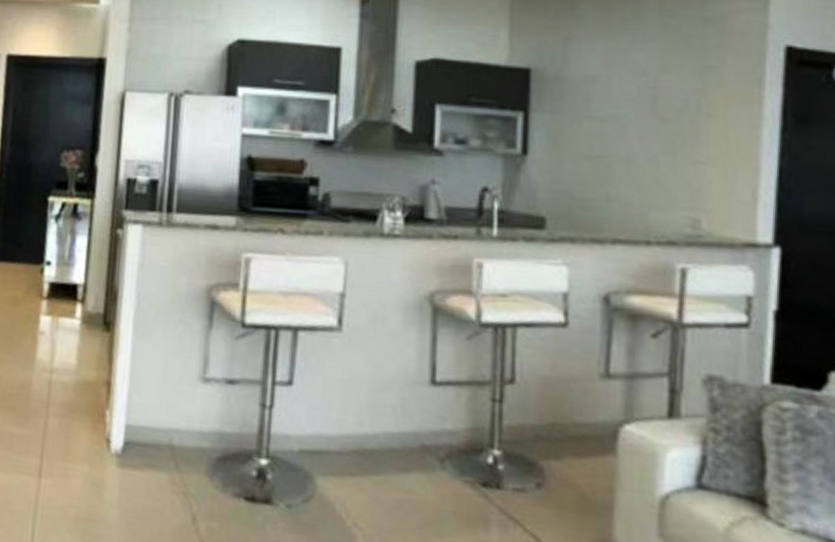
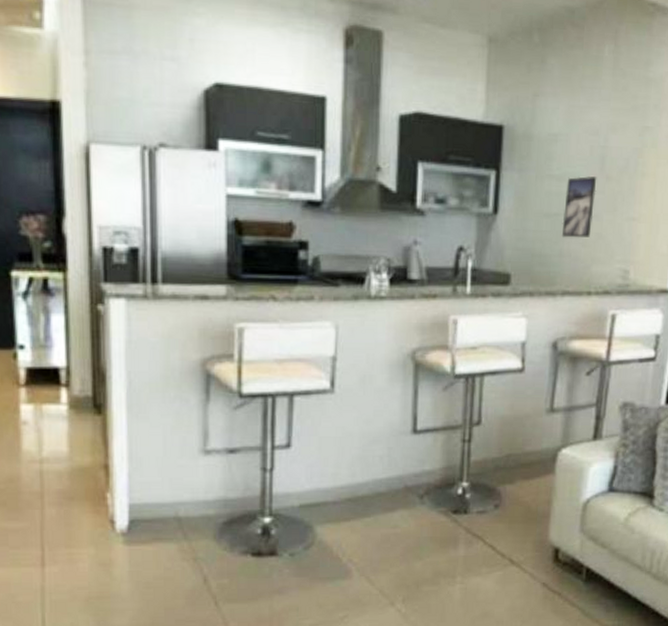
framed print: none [607,117,649,182] -> present [561,176,597,238]

